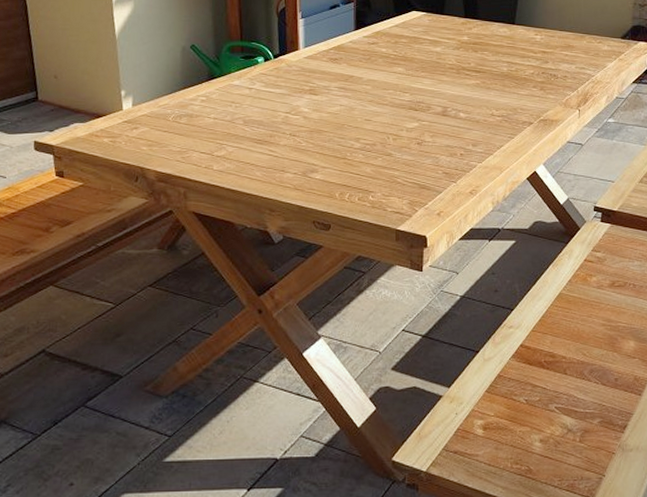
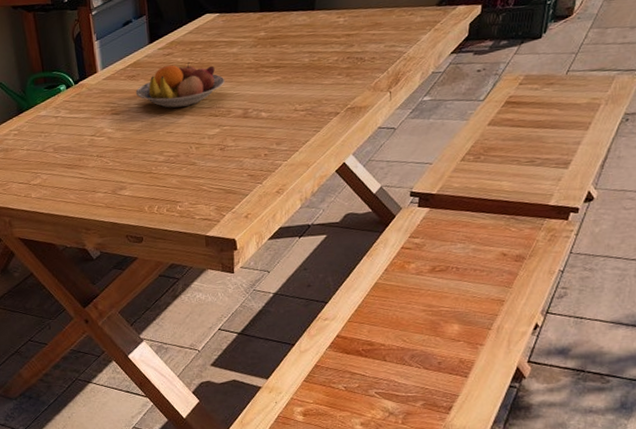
fruit bowl: none [336,53,427,97] -> present [135,61,225,108]

